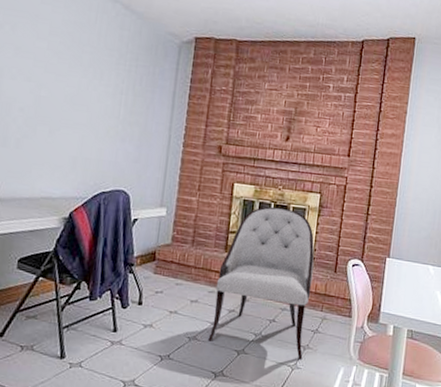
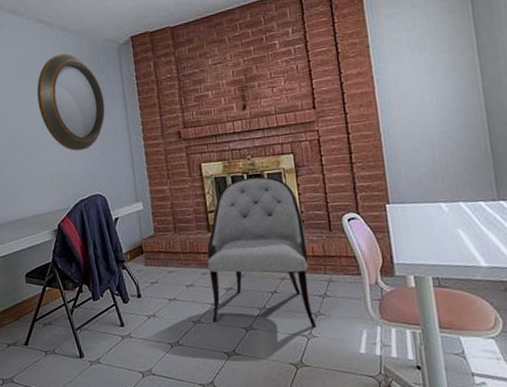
home mirror: none [78,32,153,141] -> present [36,53,106,151]

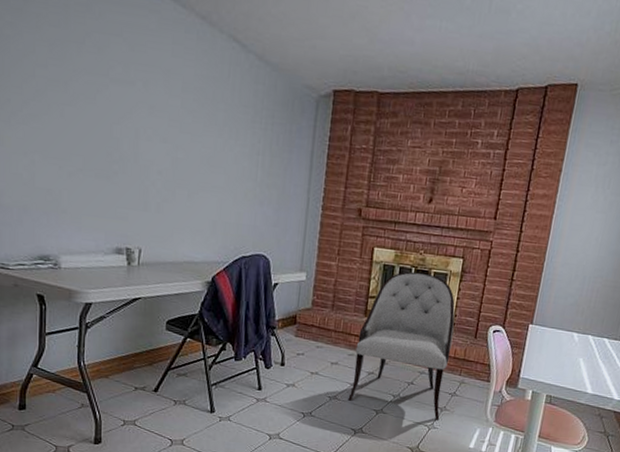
home mirror: present [36,53,106,151] -> none [214,86,290,204]

